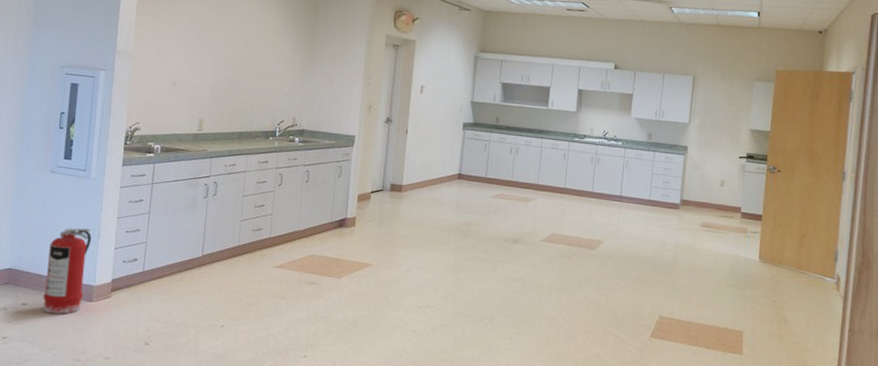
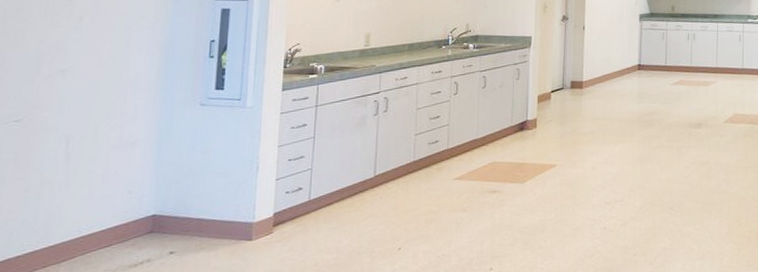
fire extinguisher: present [43,228,91,314] -> none [194,161,249,260]

